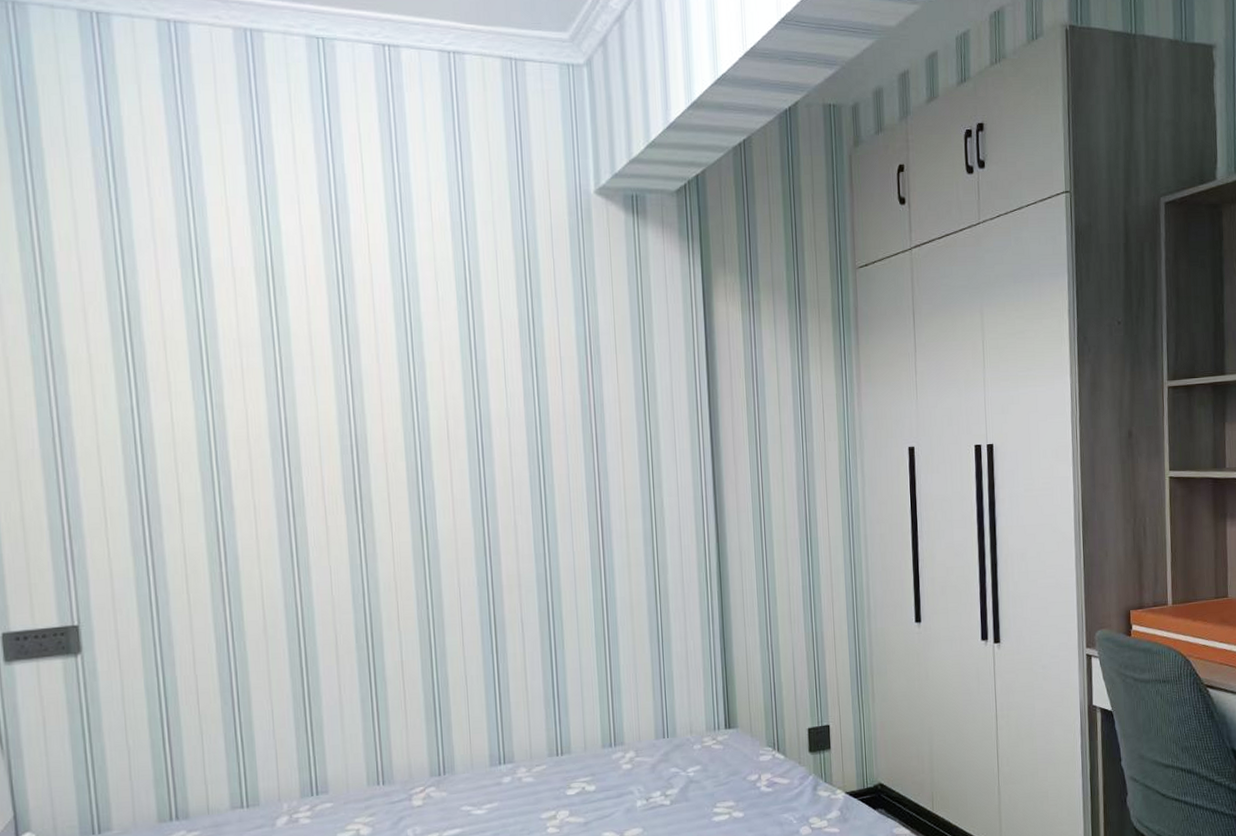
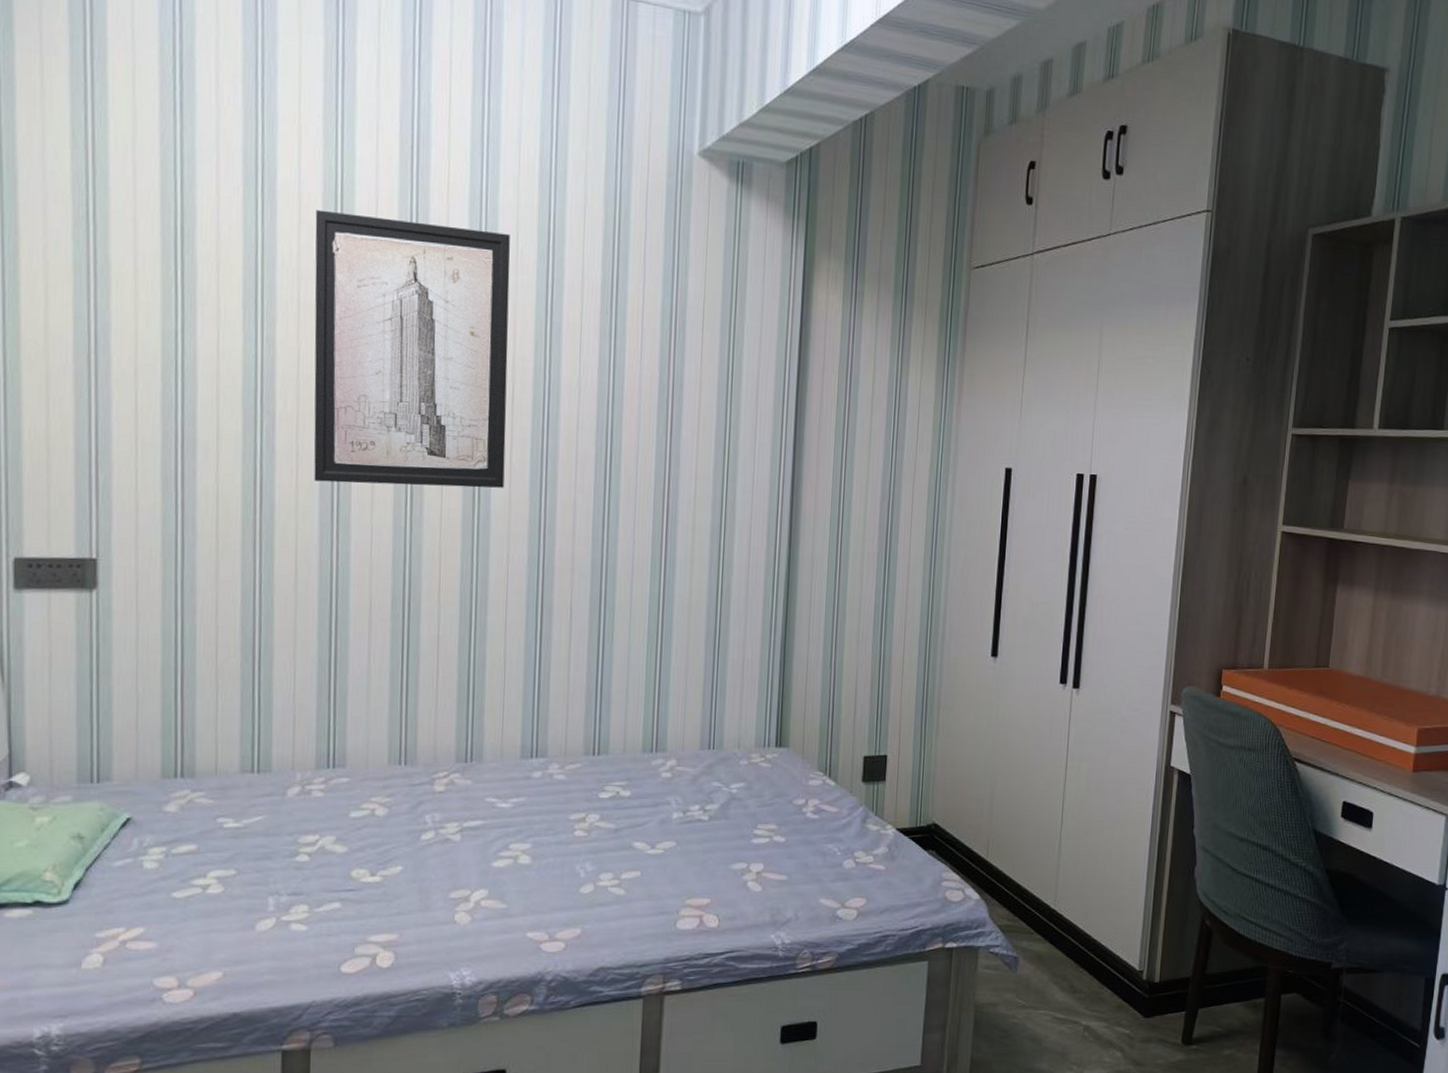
wall art: none [249,281,448,531] -> present [314,209,510,488]

